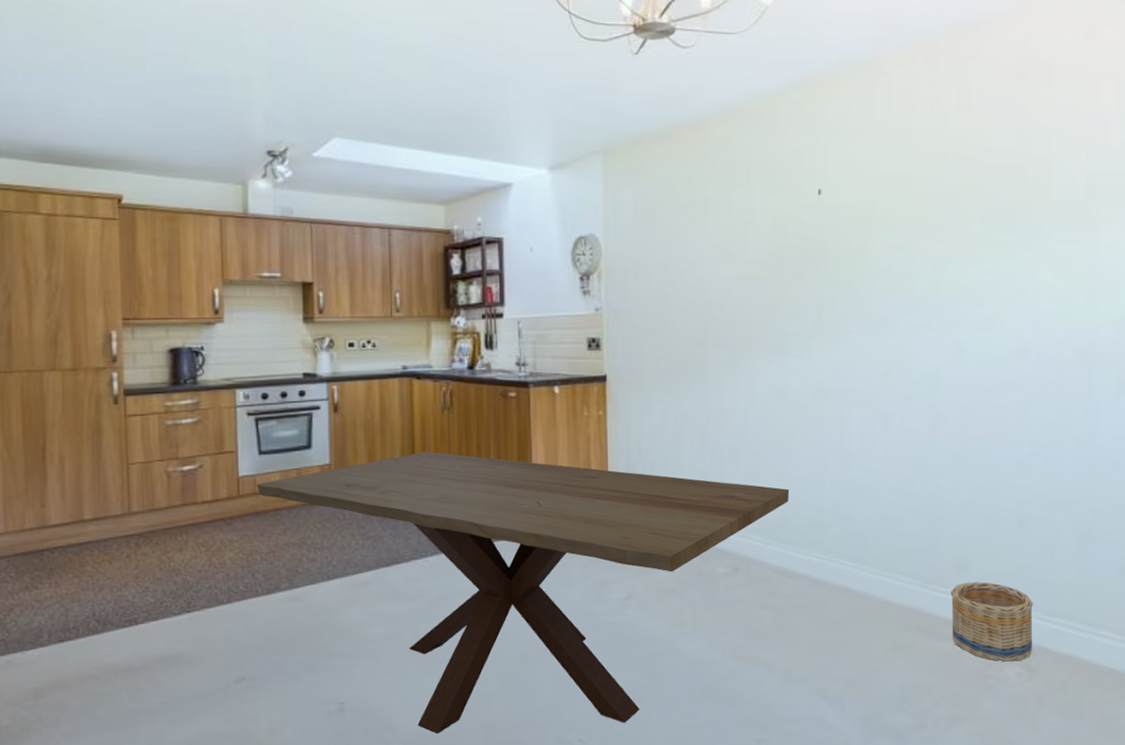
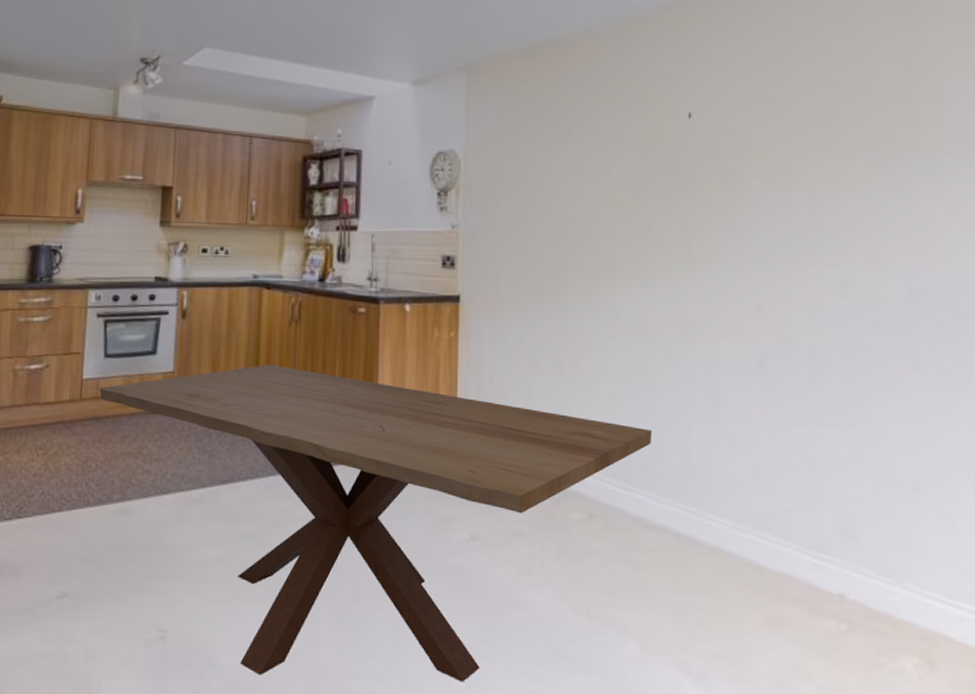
basket: present [950,582,1034,662] -> none [834,551,933,650]

